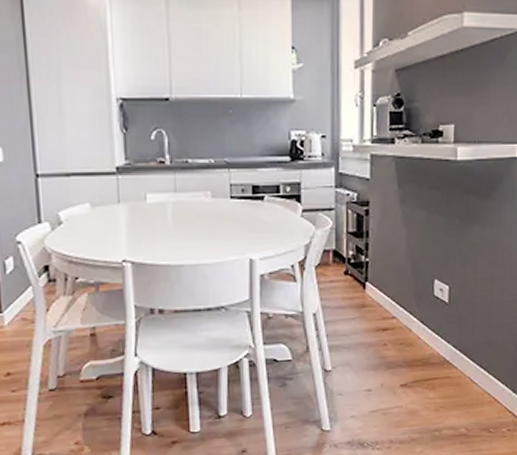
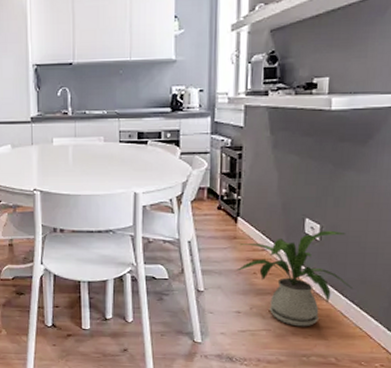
house plant: none [366,292,480,400] -> present [236,231,352,327]

